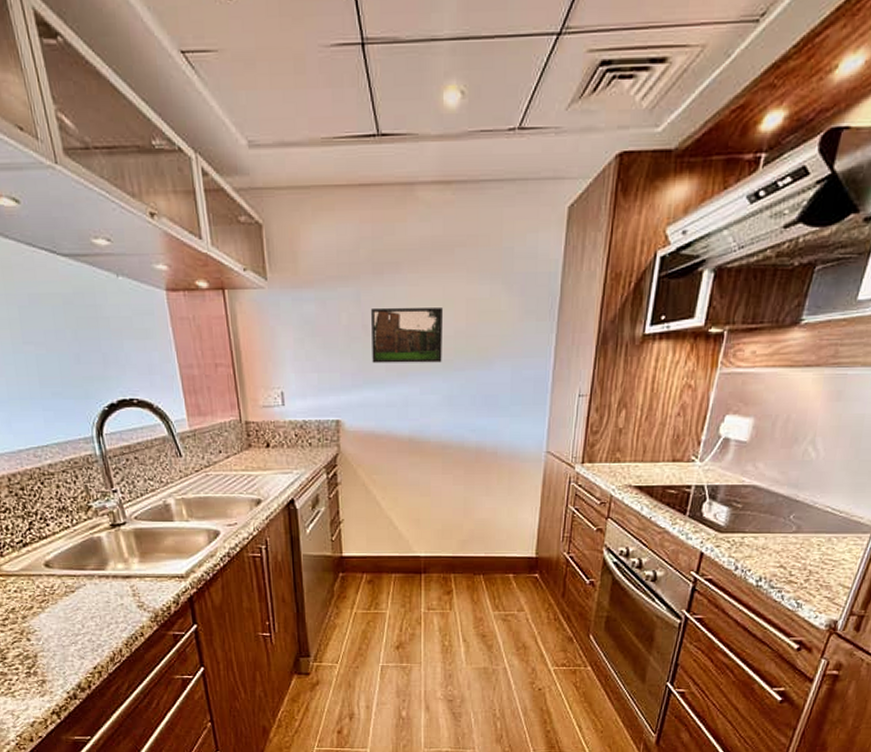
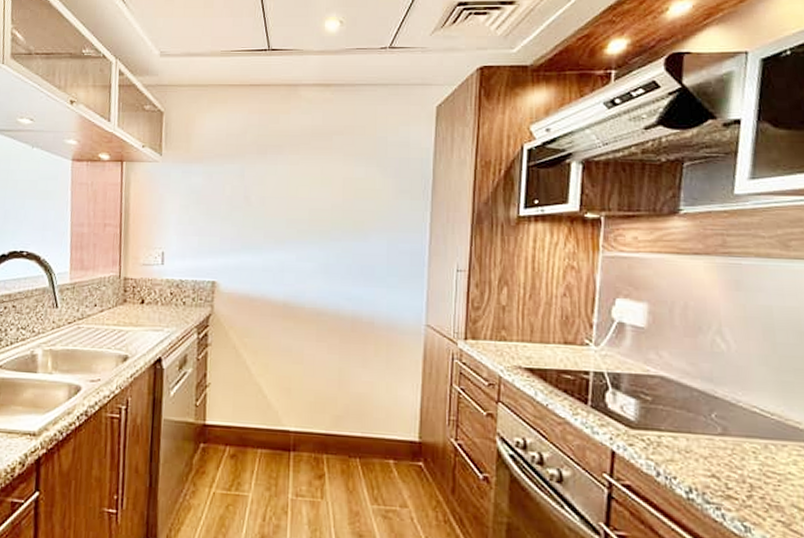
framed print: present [371,307,442,363] -> none [251,182,320,233]

